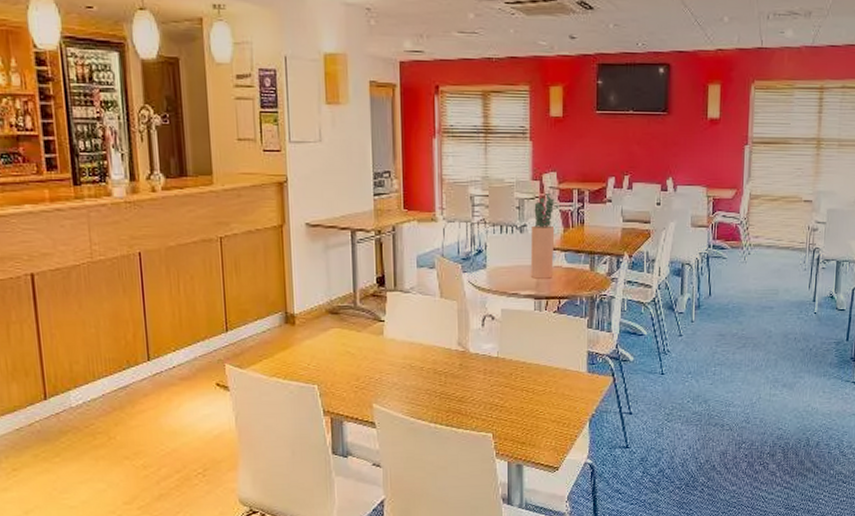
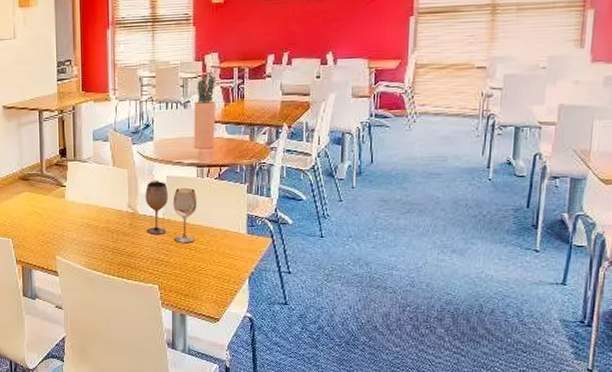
wineglass: none [477,316,534,385] -> present [145,182,197,243]

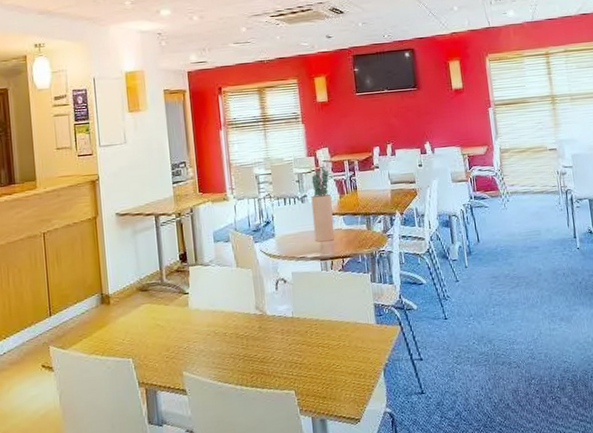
wineglass: present [145,182,197,243] -> none [272,279,327,342]

